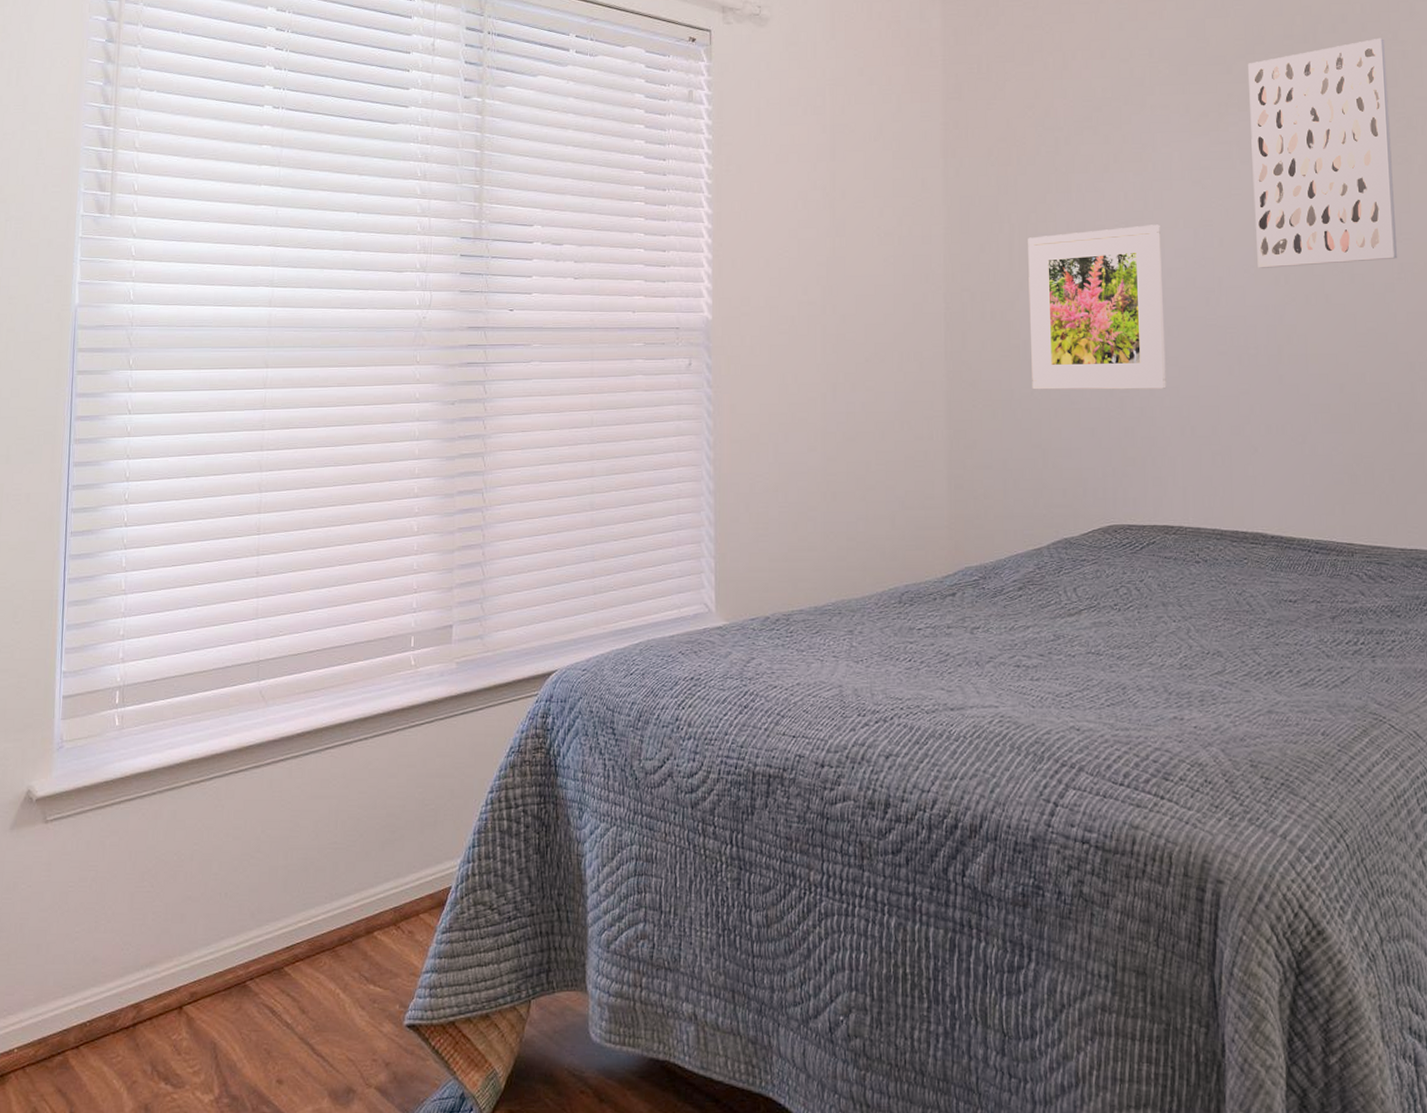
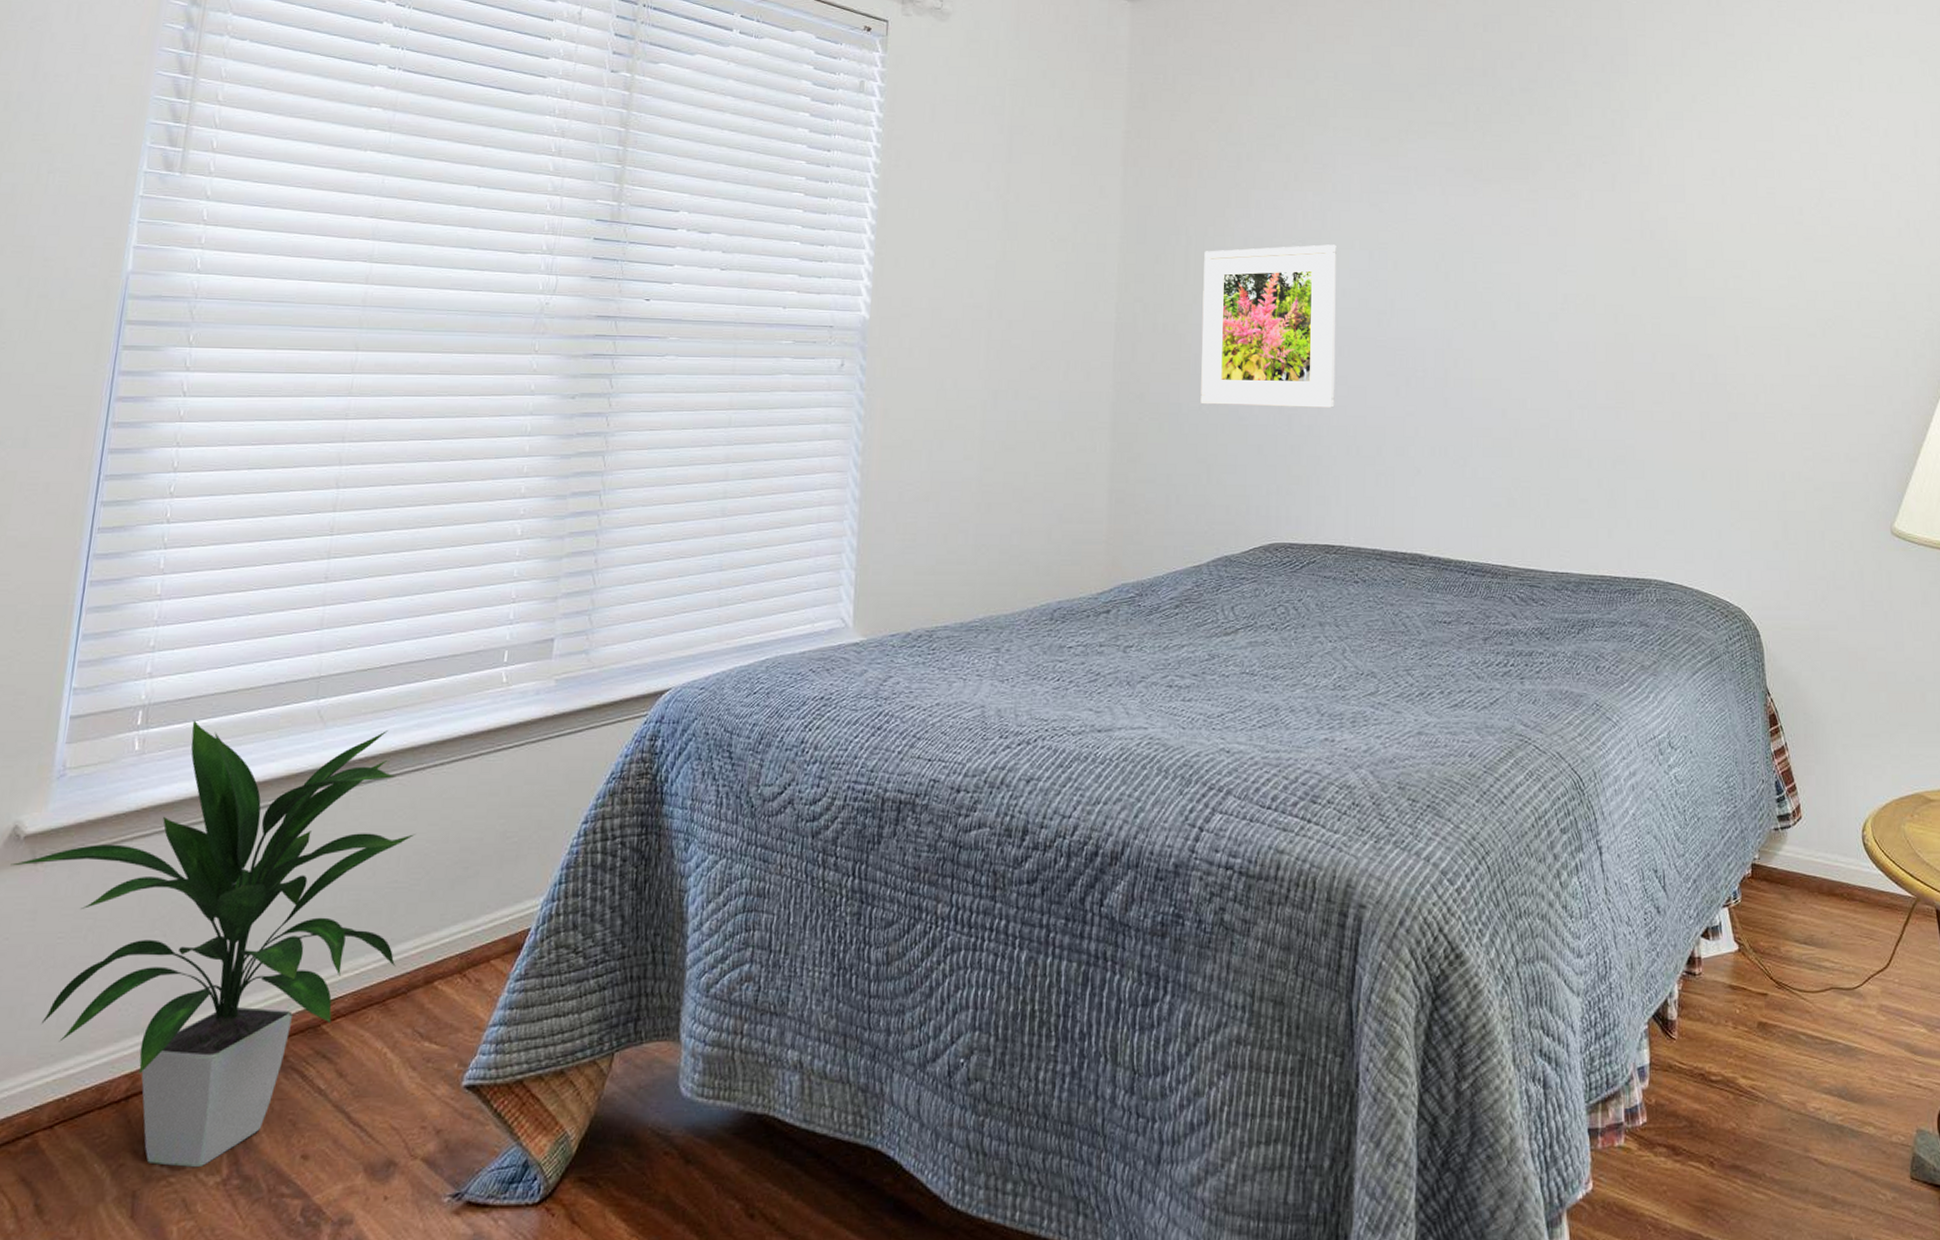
indoor plant: none [27,699,349,1087] -> present [10,720,417,1168]
wall art: present [1248,37,1398,268] -> none [1428,77,1562,293]

